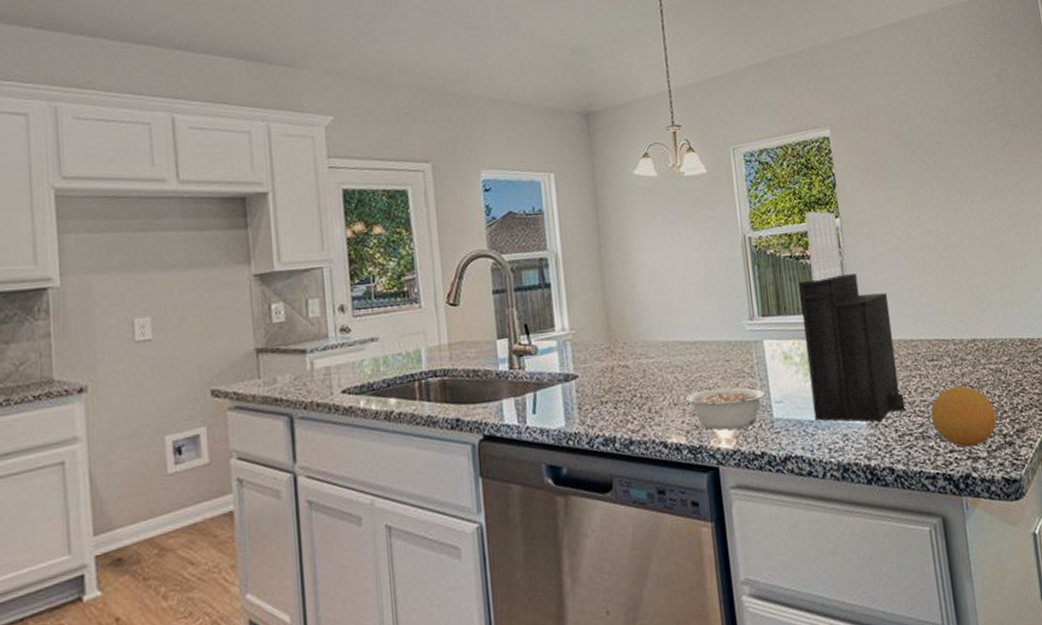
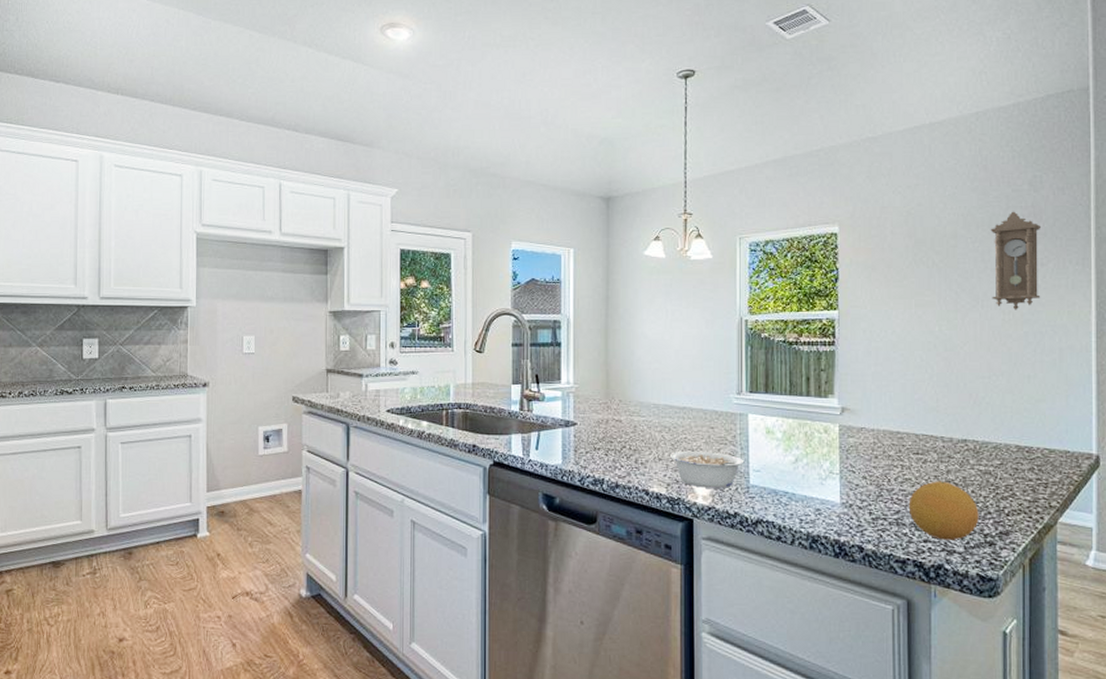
knife block: present [799,211,905,422] -> none [789,302,881,503]
pendulum clock: none [969,104,1022,203] -> present [990,211,1042,310]

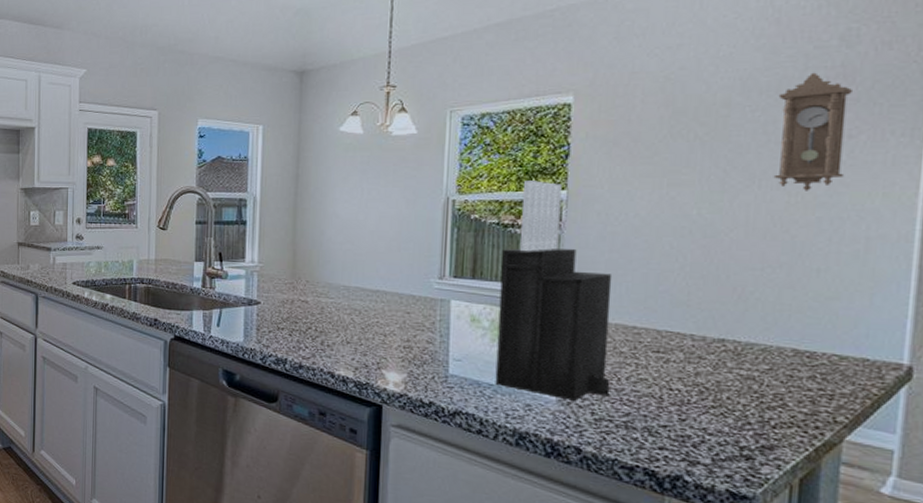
legume: present [669,450,745,488] -> none [358,335,444,376]
knife block: none [789,302,881,503] -> present [495,180,613,401]
fruit: present [908,481,979,540] -> none [641,383,735,451]

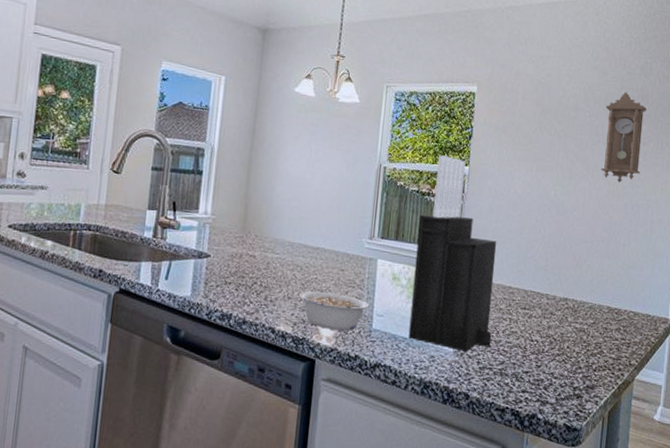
legume: none [358,335,444,376] -> present [298,291,370,331]

